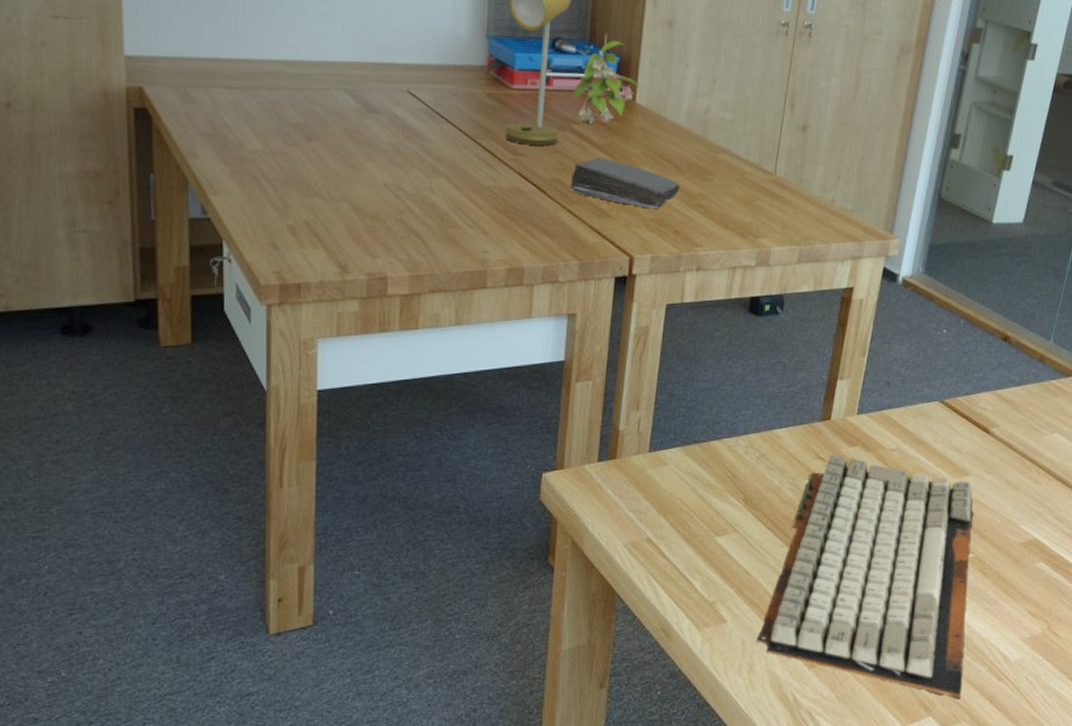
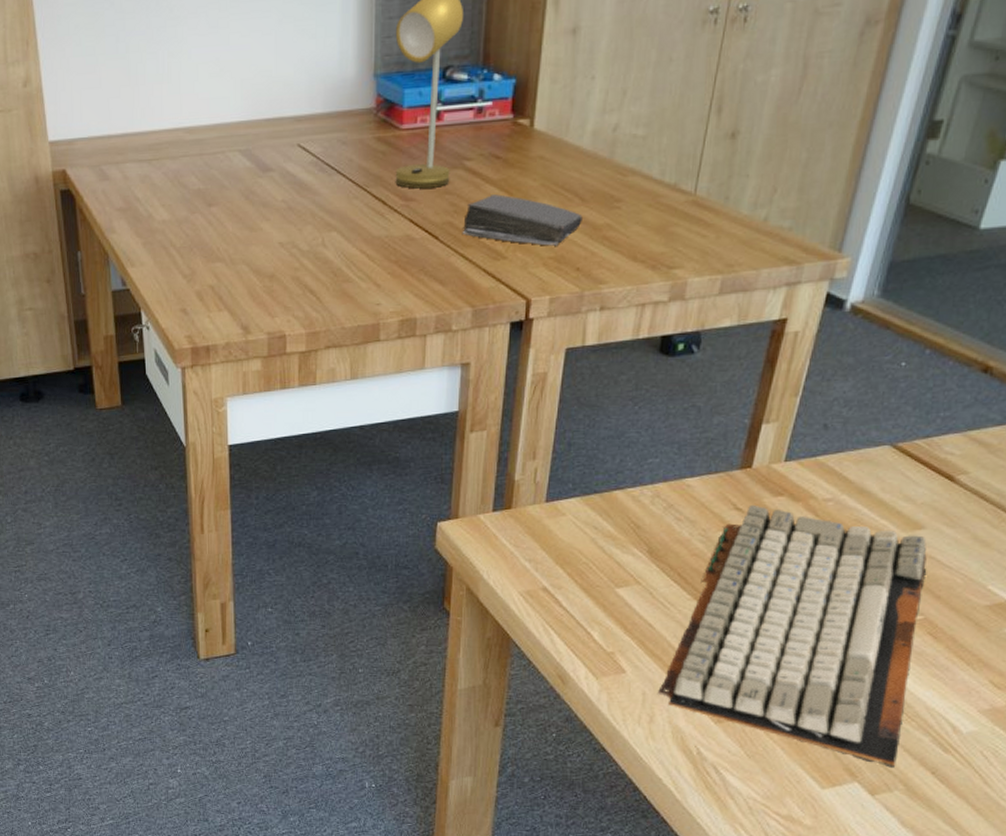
plant: present [574,33,641,125] -> none [466,53,540,160]

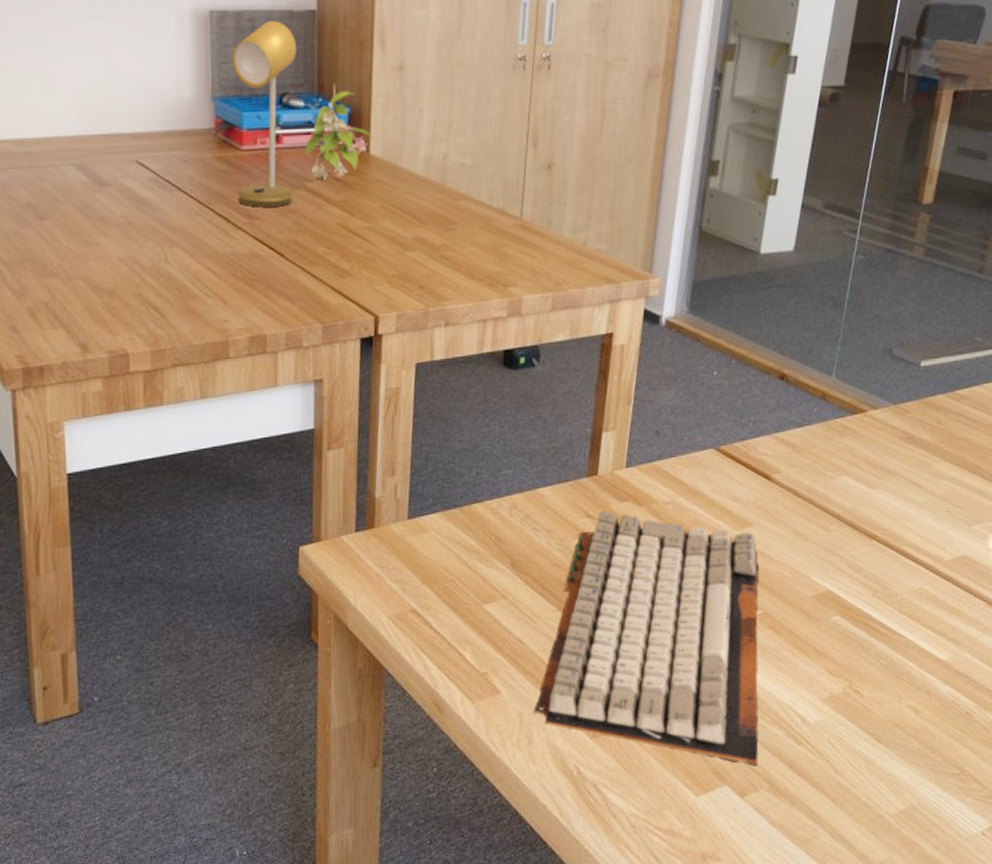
book: present [462,194,583,246] -> none [307,215,422,265]
plant: none [466,53,540,160] -> present [305,83,374,181]

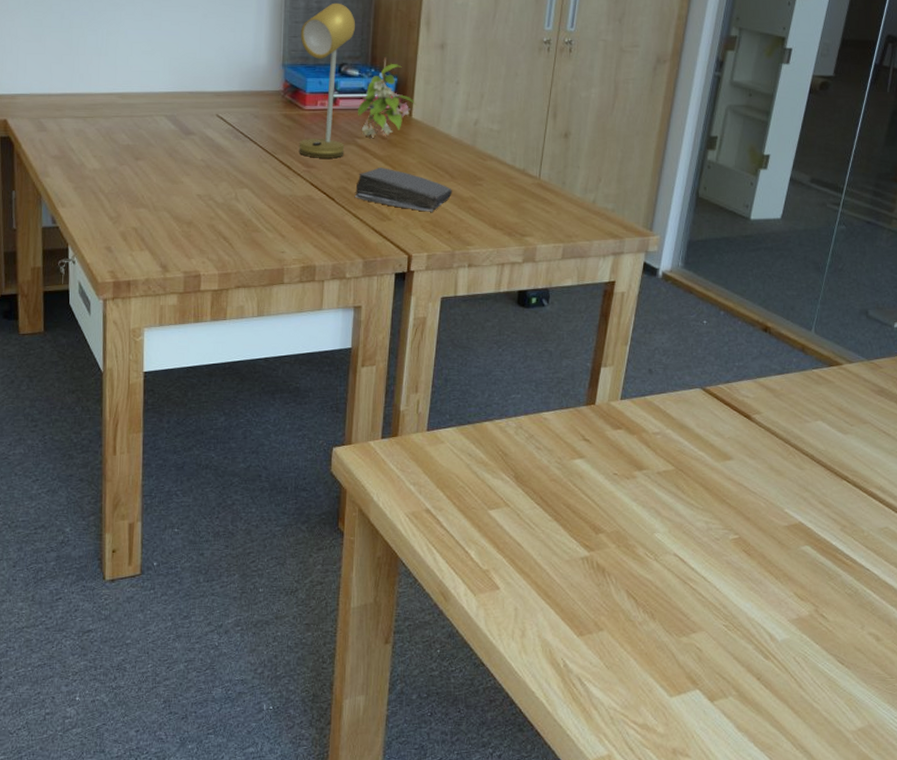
book: none [307,215,422,265] -> present [354,167,452,212]
keyboard: present [534,511,760,767] -> none [528,436,738,675]

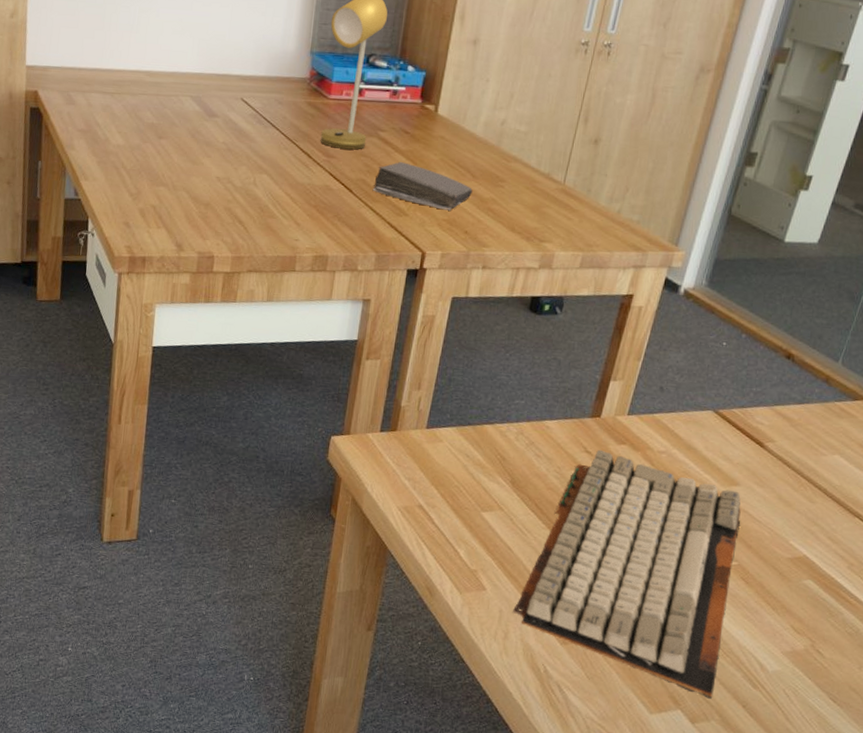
plant: present [358,57,416,139] -> none [383,50,443,133]
keyboard: none [528,436,738,675] -> present [513,449,741,699]

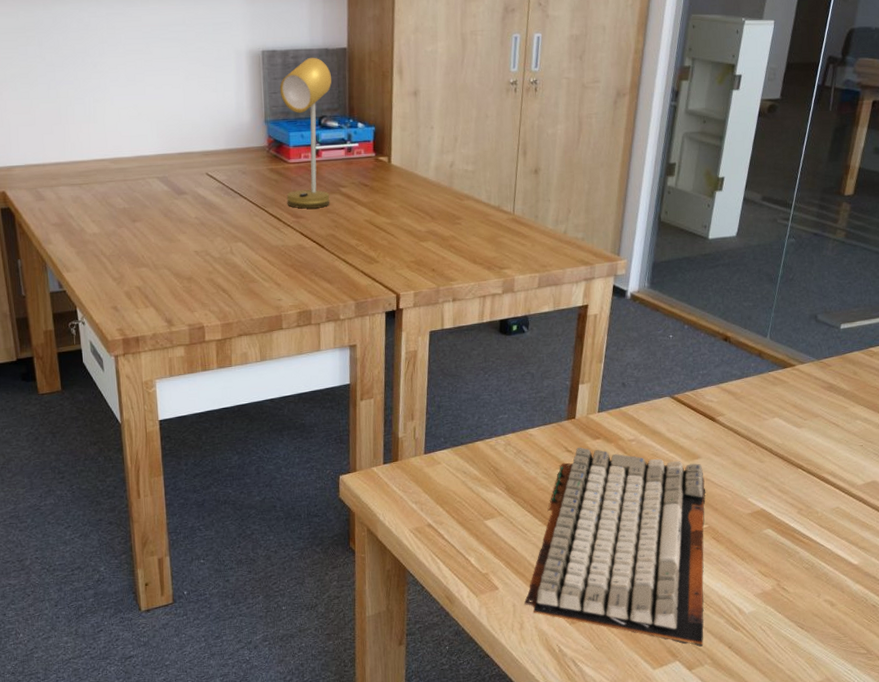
book: present [372,162,473,211] -> none [342,213,434,253]

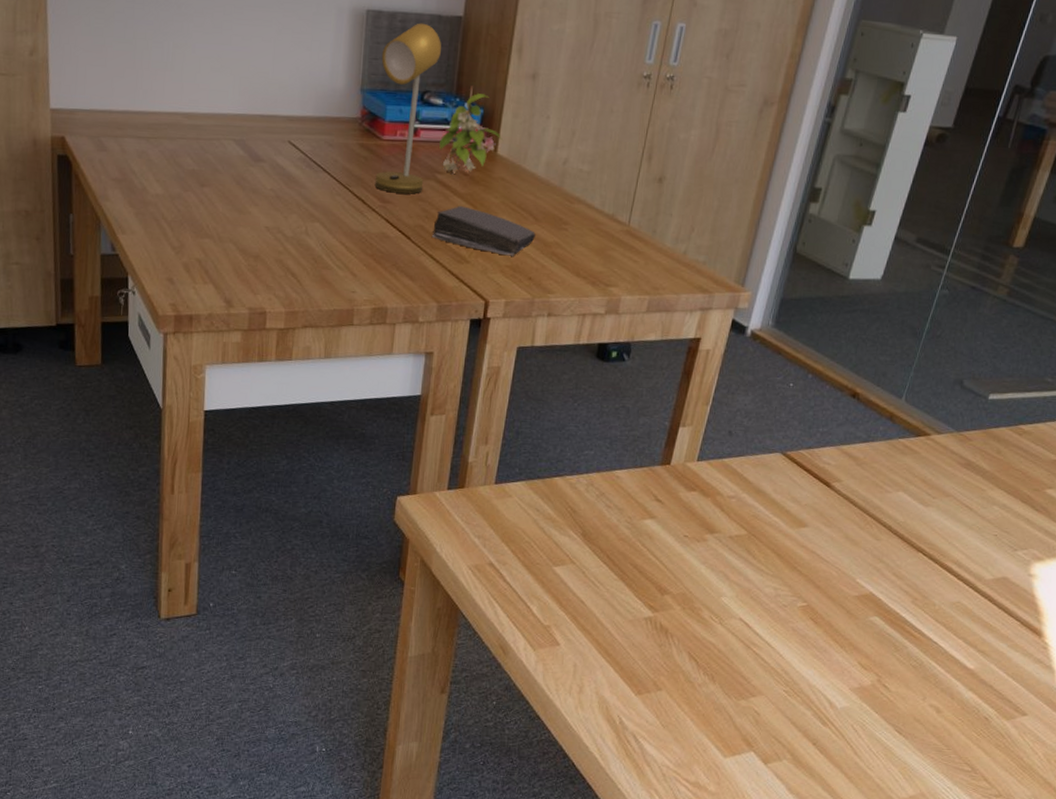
plant: none [340,107,395,187] -> present [439,86,503,175]
book: none [342,213,434,253] -> present [431,206,536,256]
keyboard: present [525,447,706,647] -> none [587,497,809,739]

